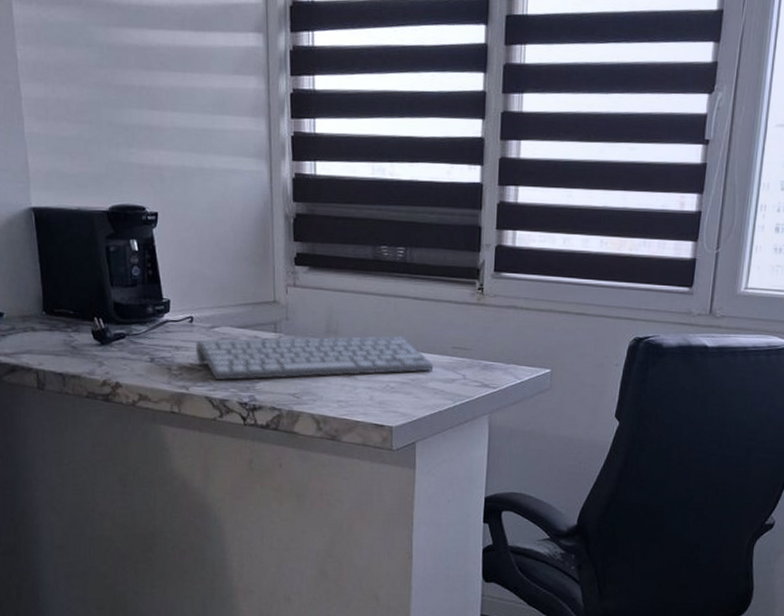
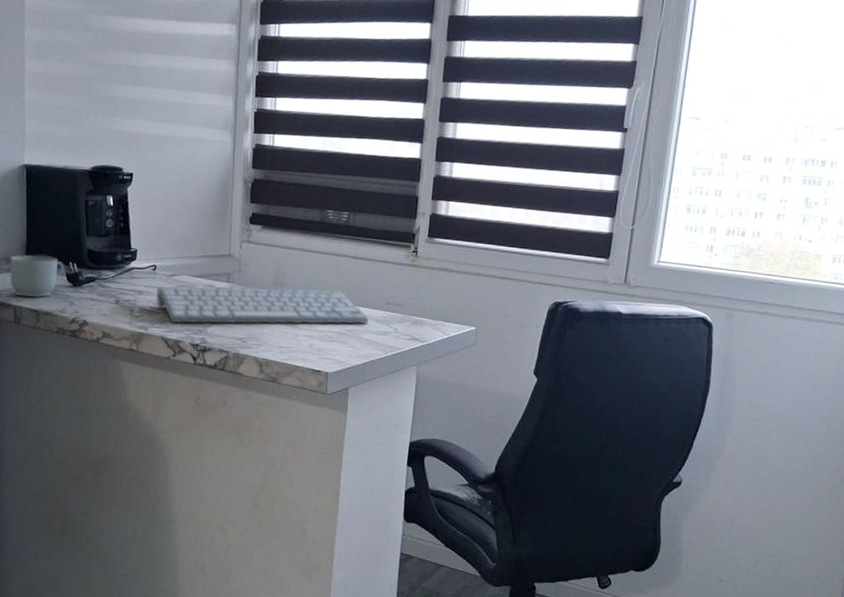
mug: none [26,311,90,360] -> present [10,255,65,298]

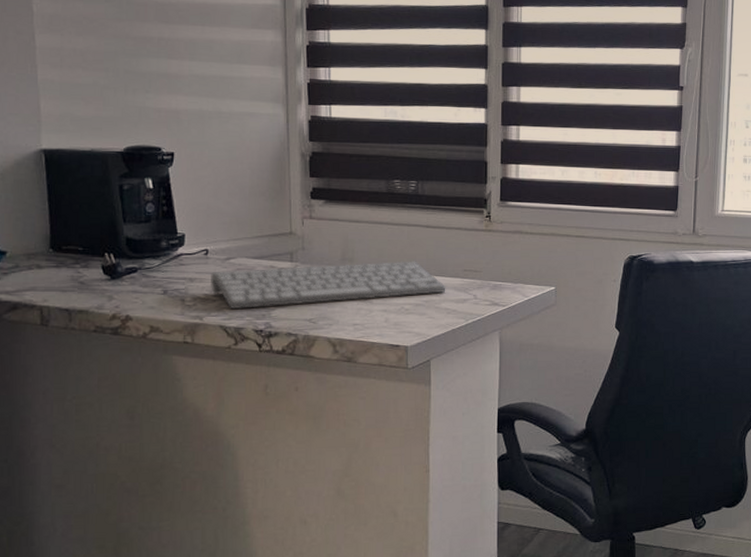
mug: present [10,255,65,298] -> none [31,248,100,296]

